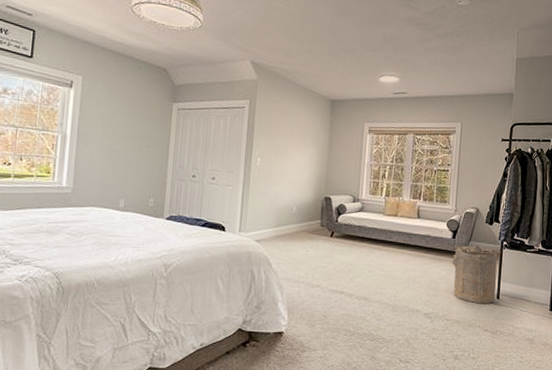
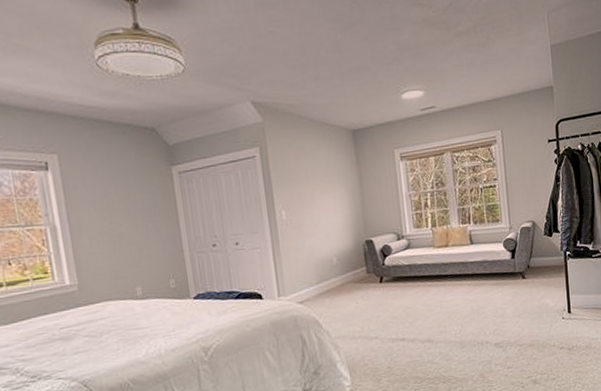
laundry hamper: present [452,245,497,304] -> none [515,261,567,323]

